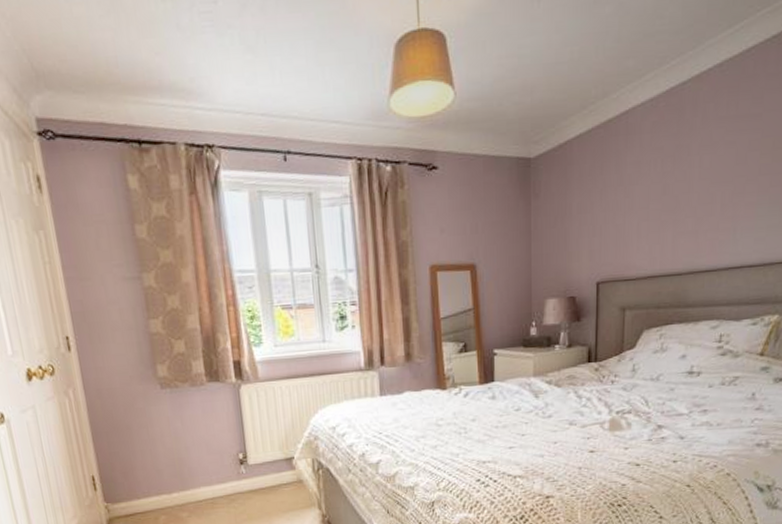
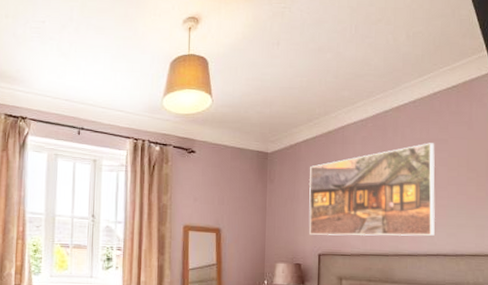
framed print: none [584,120,745,259] -> present [309,143,435,236]

